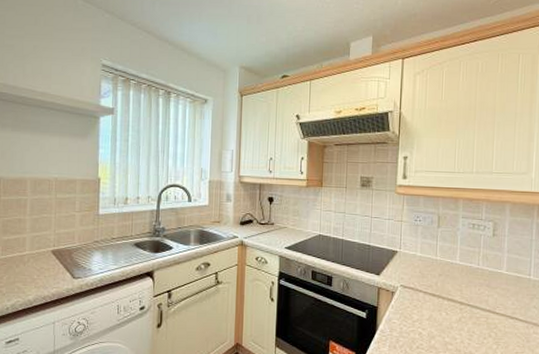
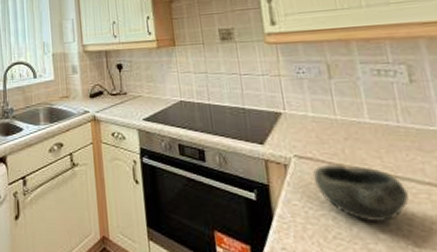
bowl: none [411,293,475,338] -> present [313,163,409,223]

